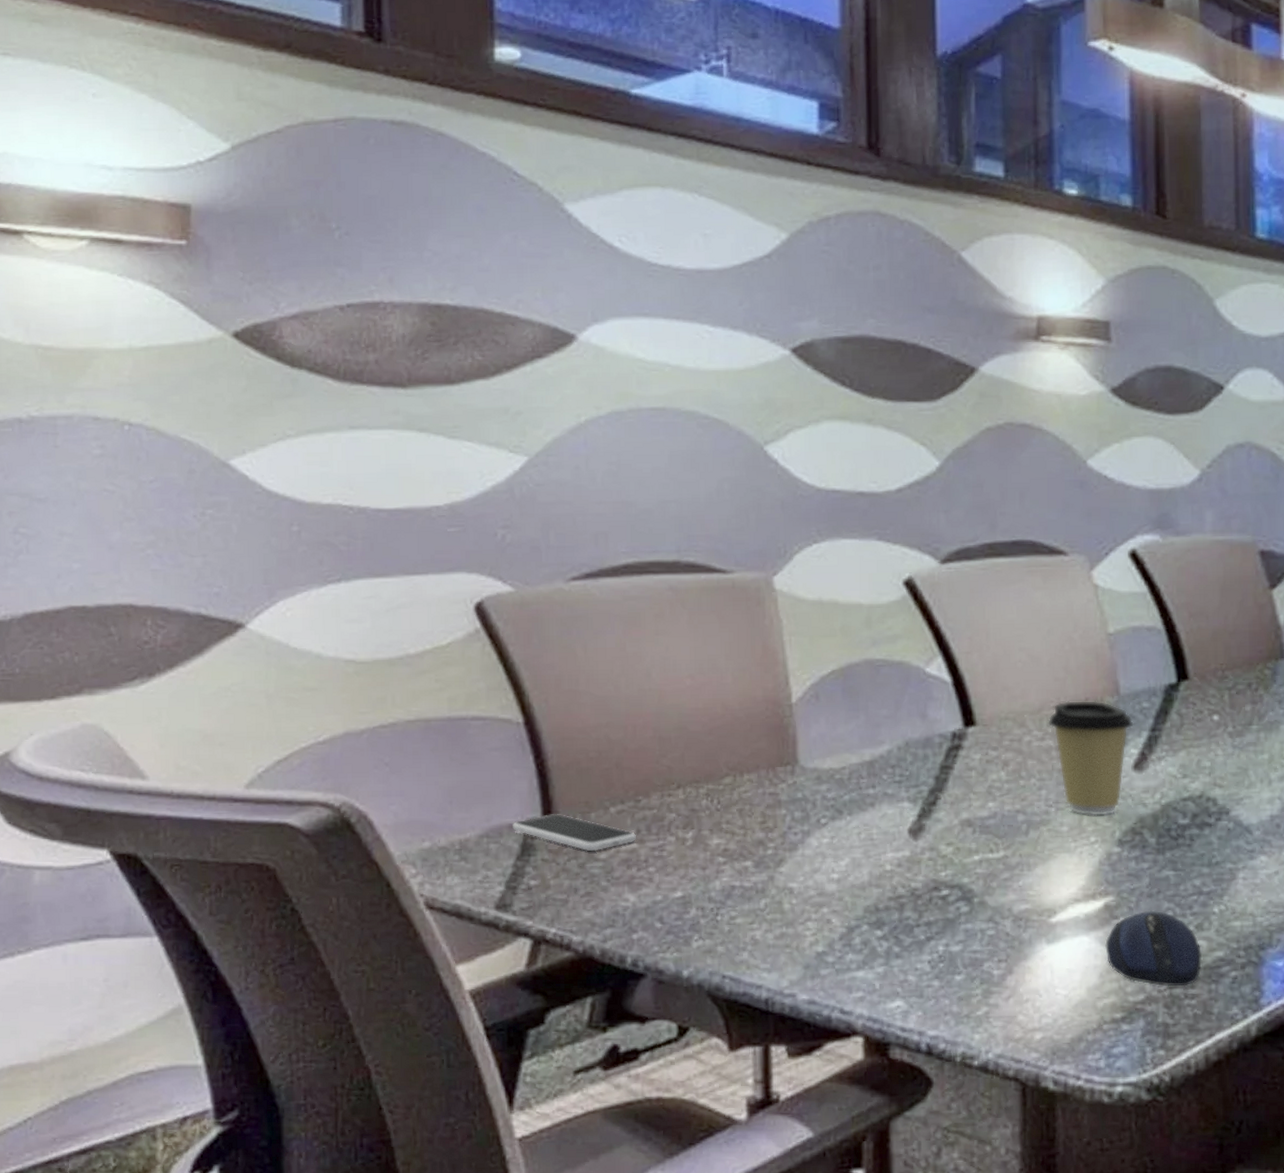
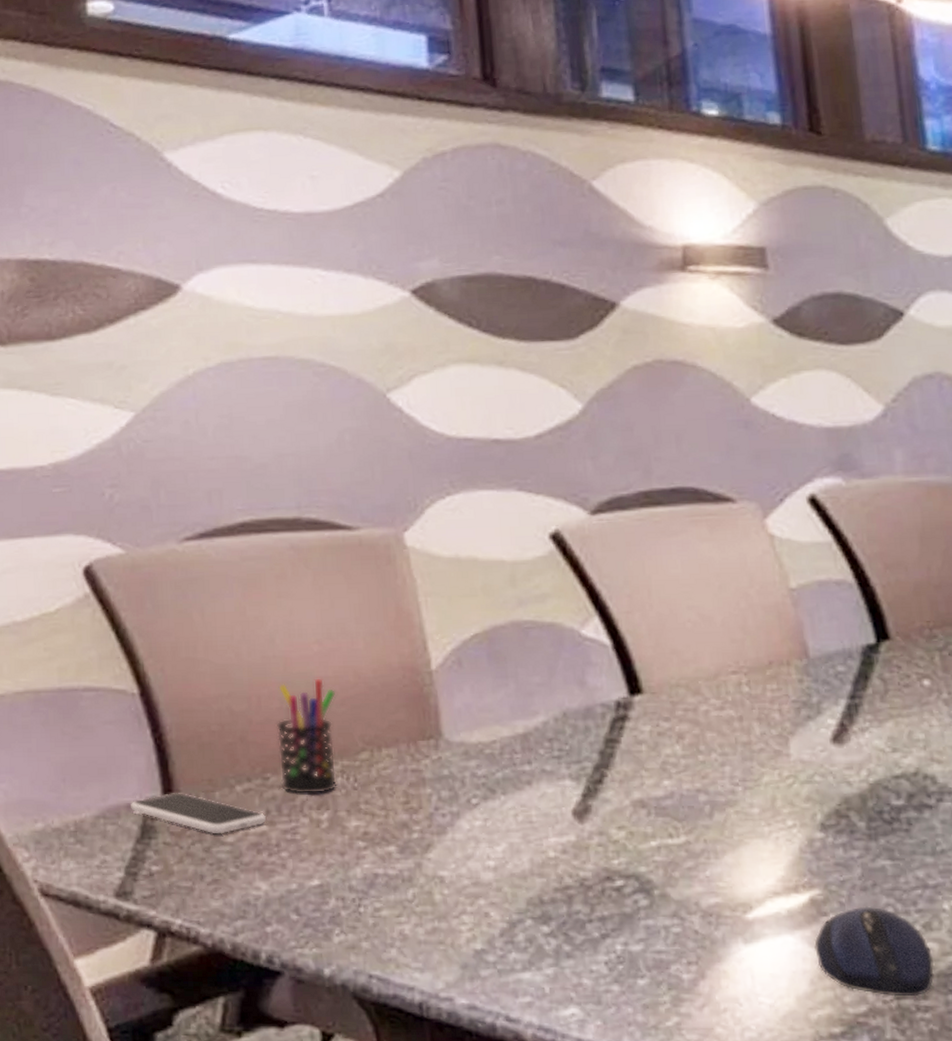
pen holder: none [649,708,705,816] -> present [276,677,337,795]
coffee cup: present [1048,700,1134,816] -> none [726,663,829,796]

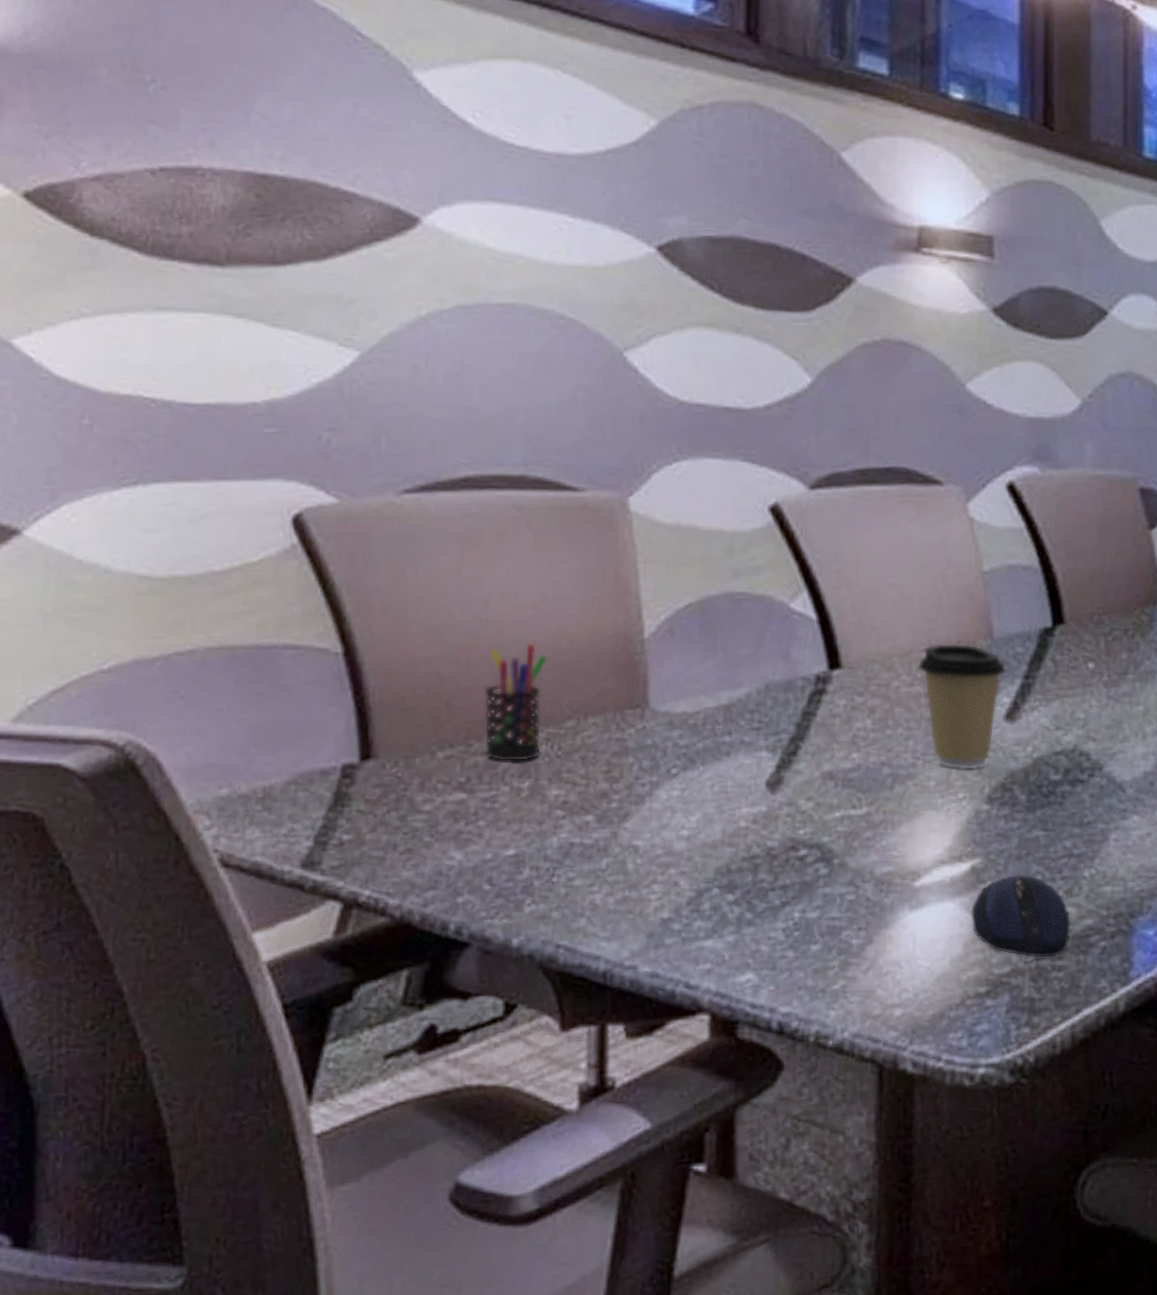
smartphone: present [131,793,266,833] -> none [325,759,466,801]
coffee cup: none [726,663,829,796] -> present [917,643,1007,770]

